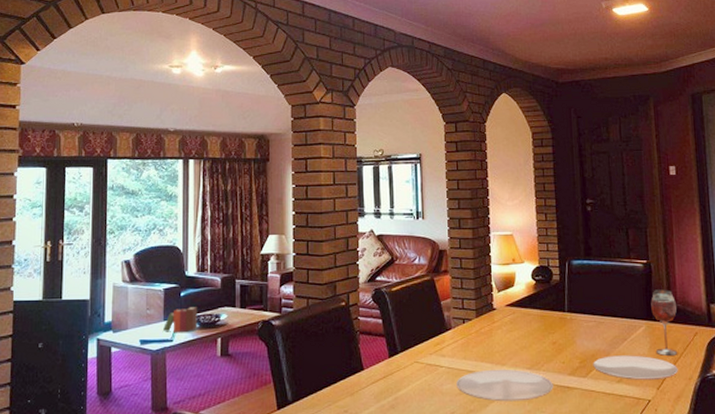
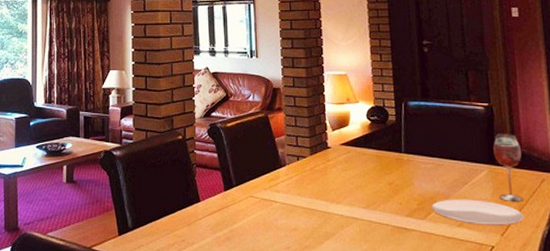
books: present [163,307,198,332] -> none [15,136,46,159]
plate: present [456,369,553,402] -> none [291,207,390,240]

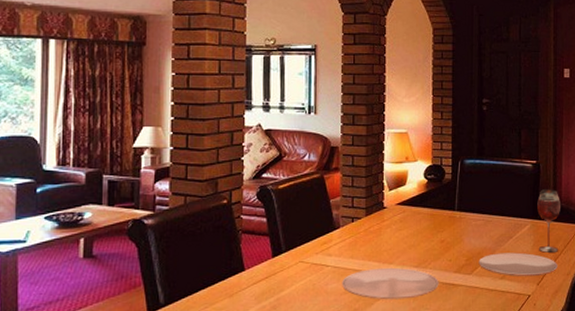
plate: none [291,207,390,240] -> present [342,267,439,300]

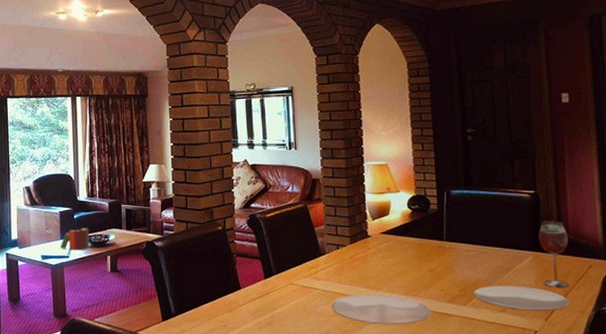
books: none [15,204,57,232] -> present [61,228,90,250]

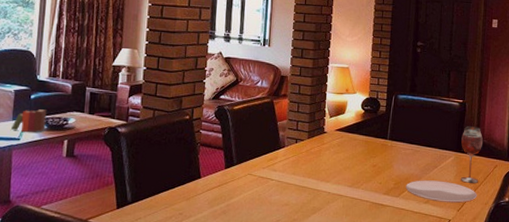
plate: present [331,293,431,325] -> none [284,185,369,214]

